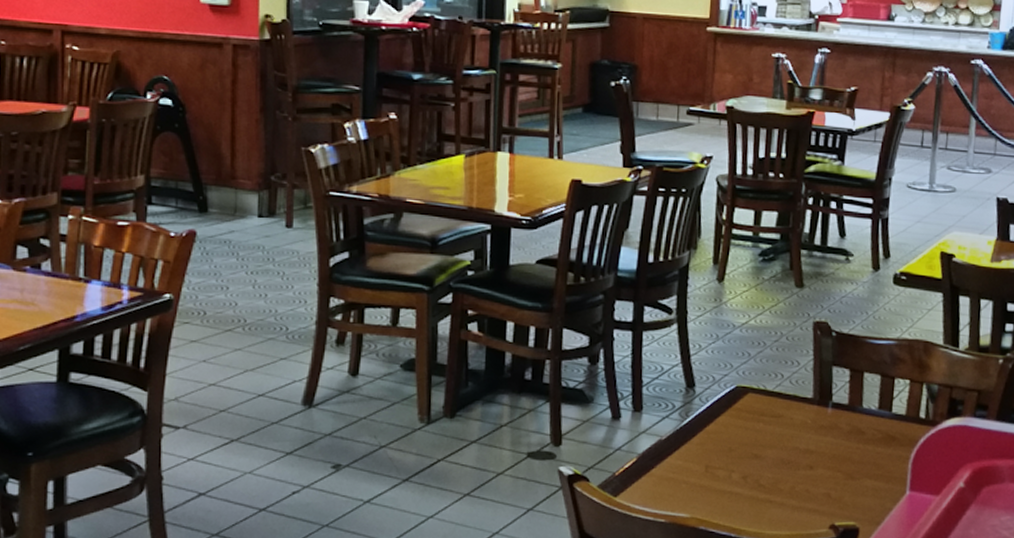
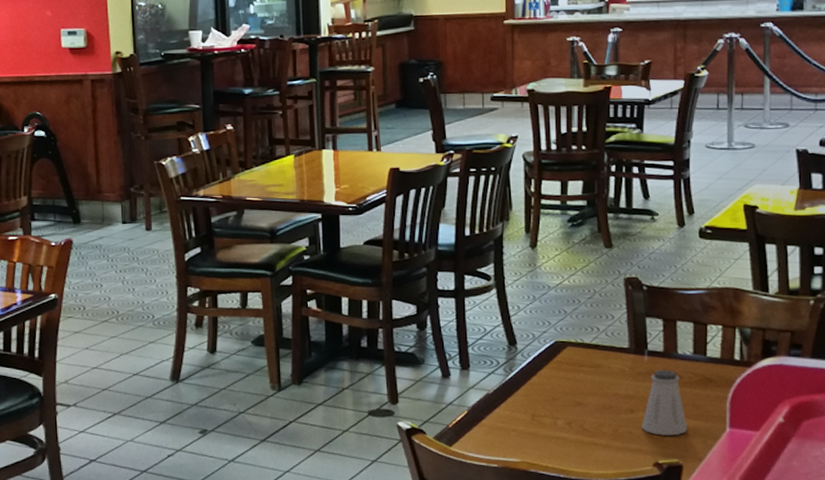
saltshaker: none [820,424,867,496] -> present [642,370,687,435]

